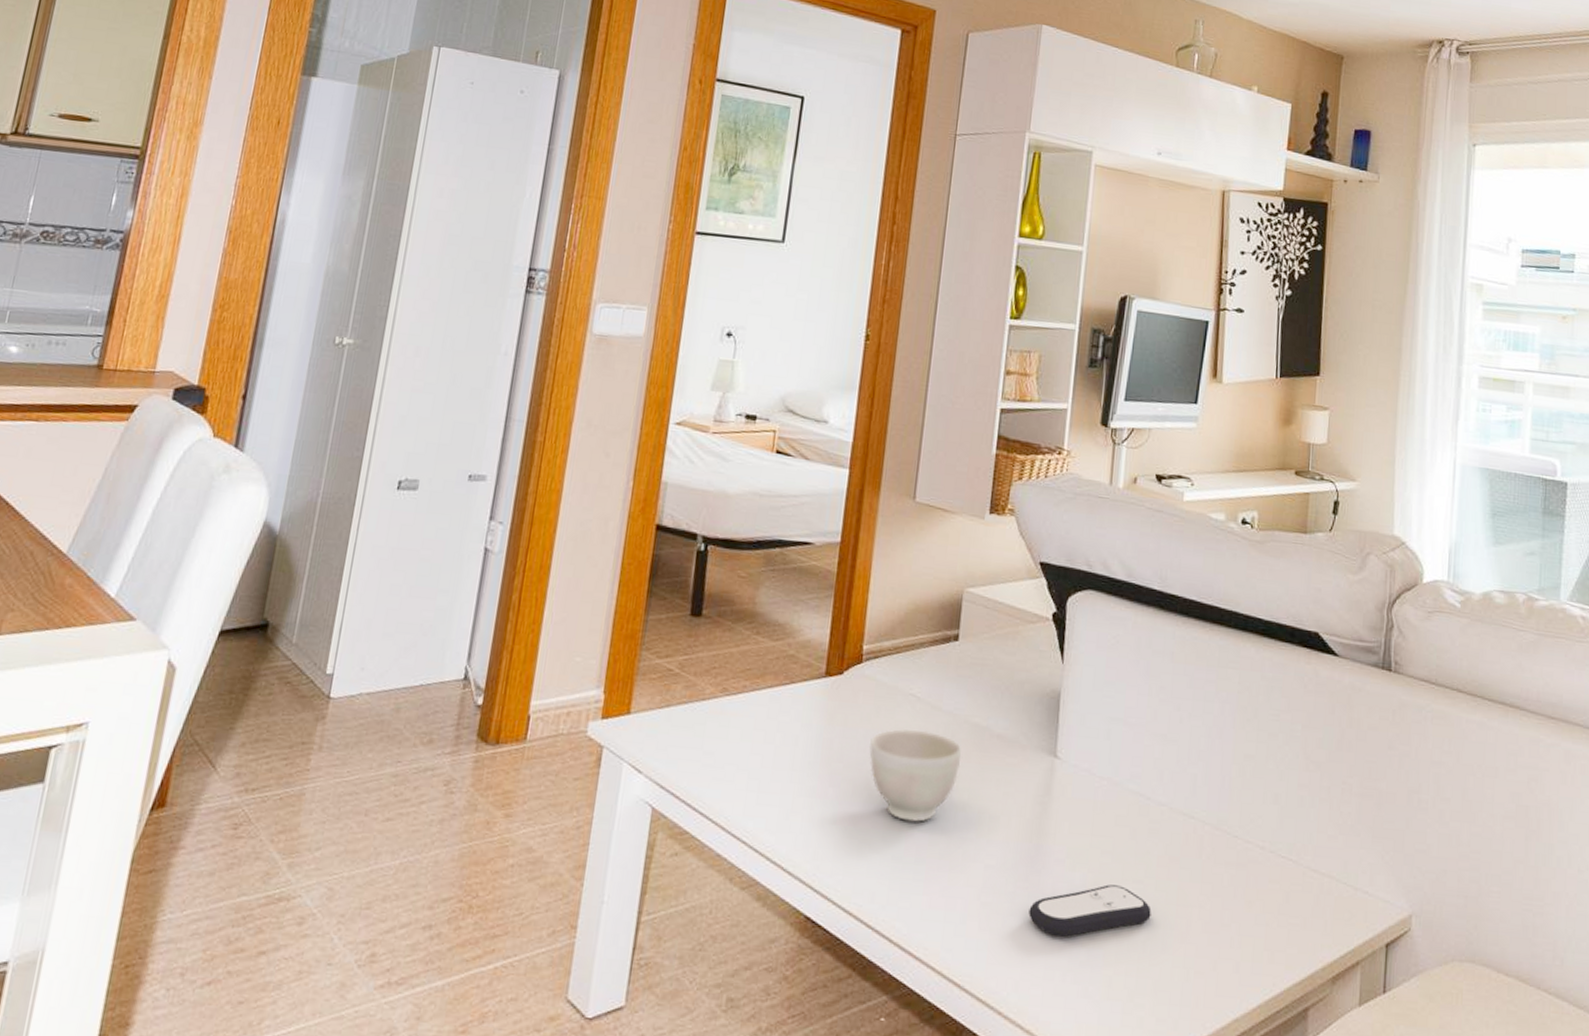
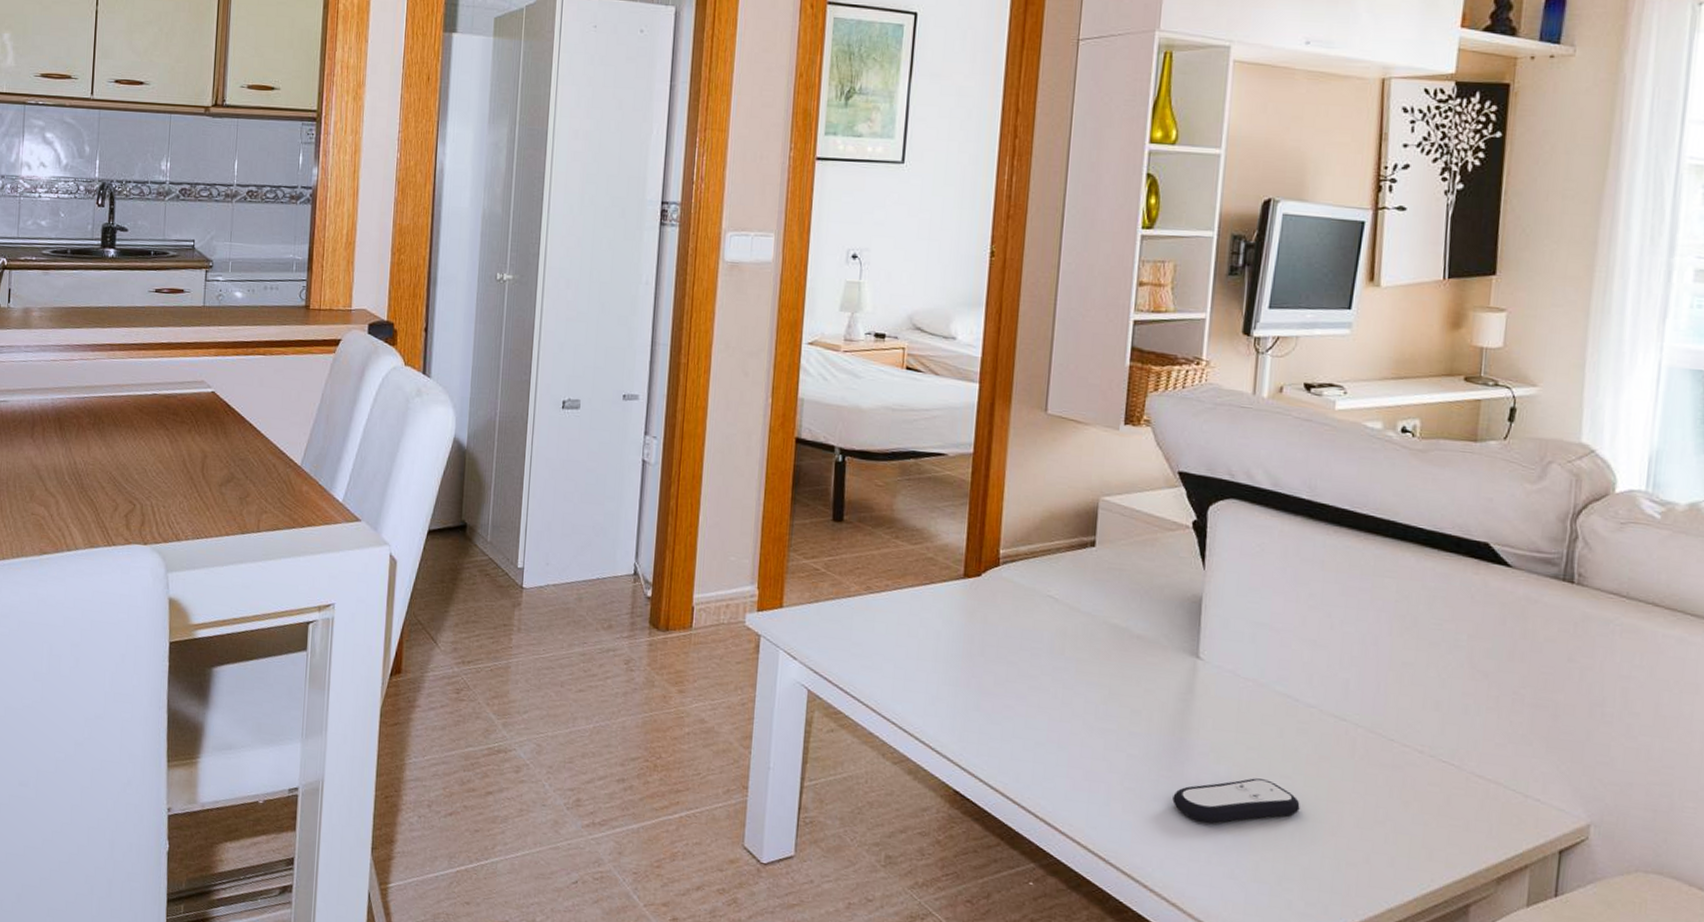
bowl: present [869,729,961,822] -> none [1009,628,1101,713]

